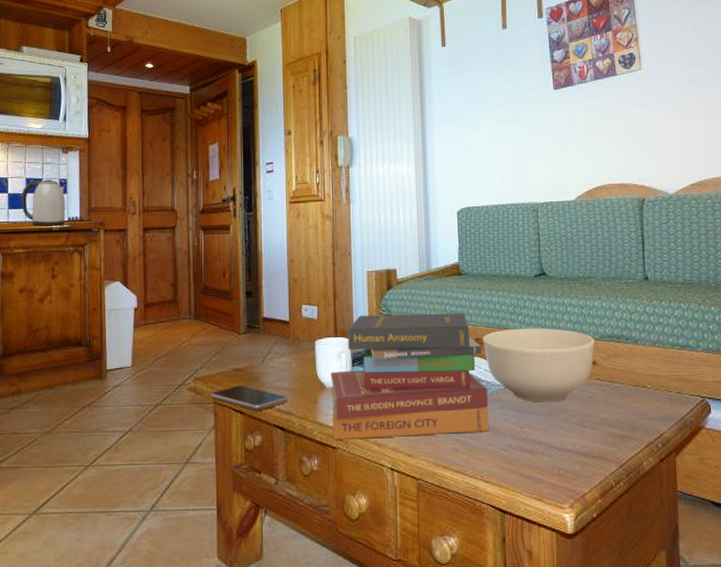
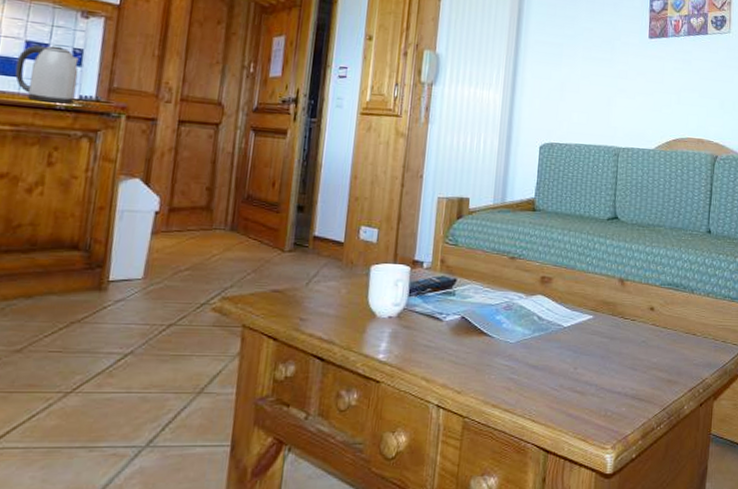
mobile phone: present [210,385,288,412] -> none [239,308,332,339]
books: present [330,313,489,440] -> none [377,243,548,374]
bowl: present [482,328,596,403] -> none [548,269,656,345]

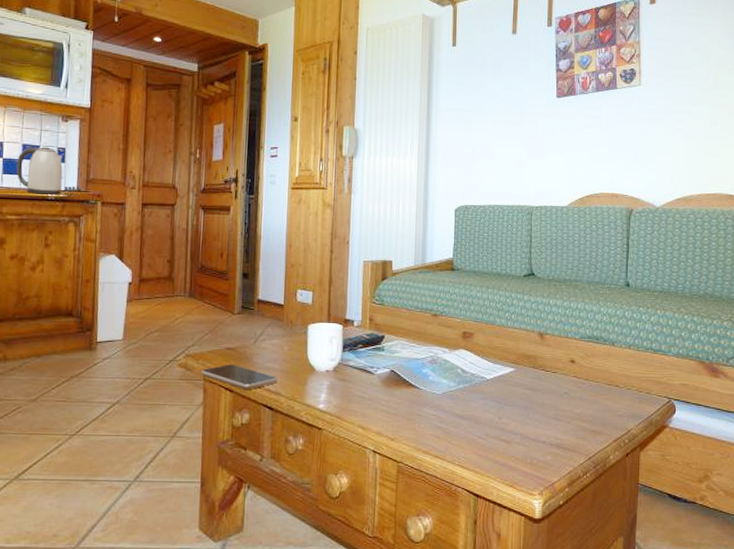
mobile phone: none [239,308,332,339] -> present [200,364,278,391]

